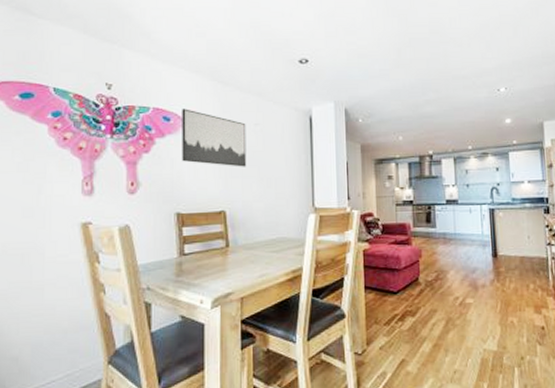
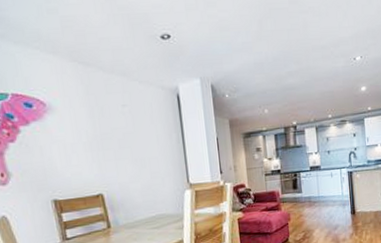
wall art: present [182,108,247,167] -> none [43,93,119,150]

